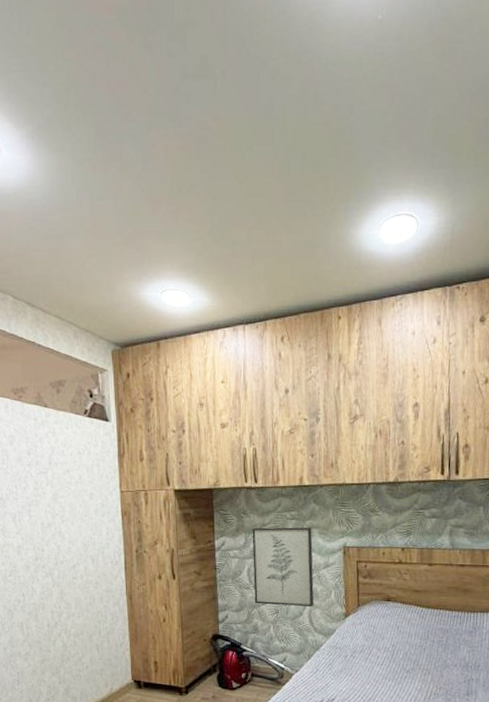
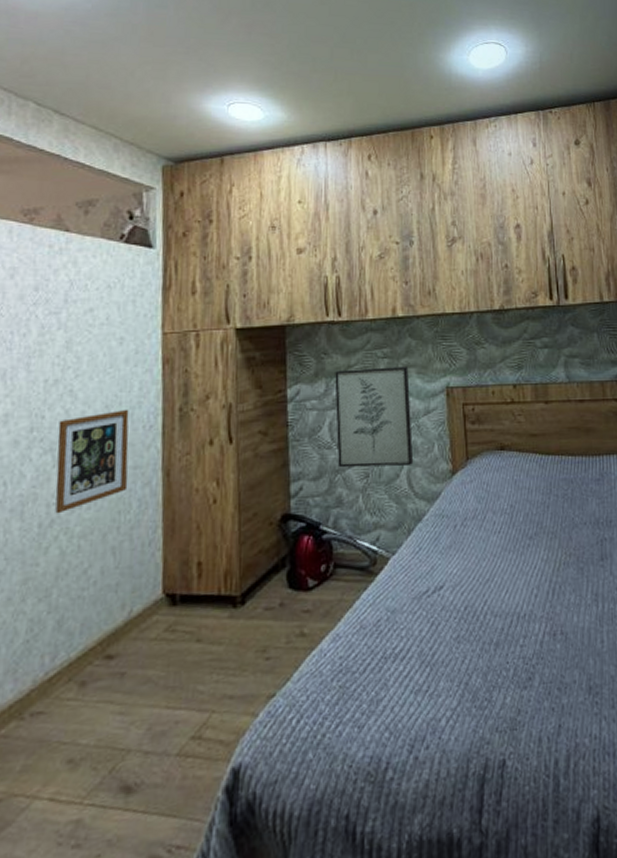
picture frame: none [54,548,104,619] -> present [55,409,129,514]

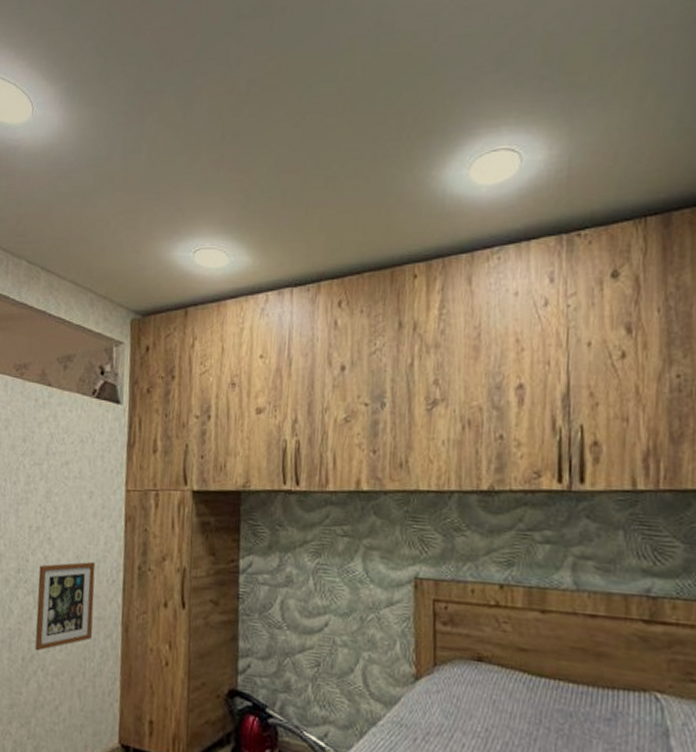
wall art: present [335,365,414,468] -> none [287,545,371,661]

